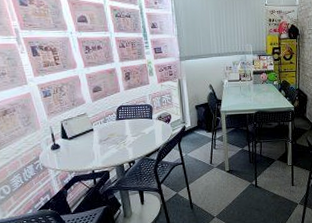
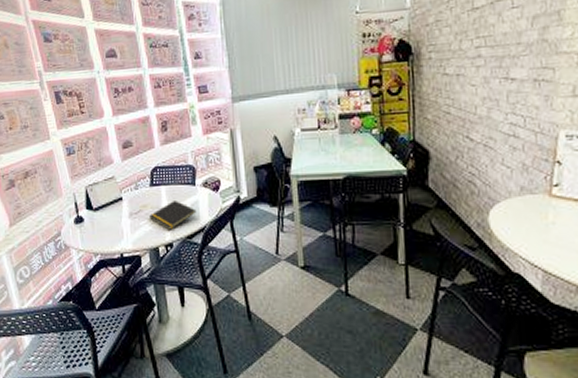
notepad: none [116,130,153,151] -> present [149,201,197,230]

